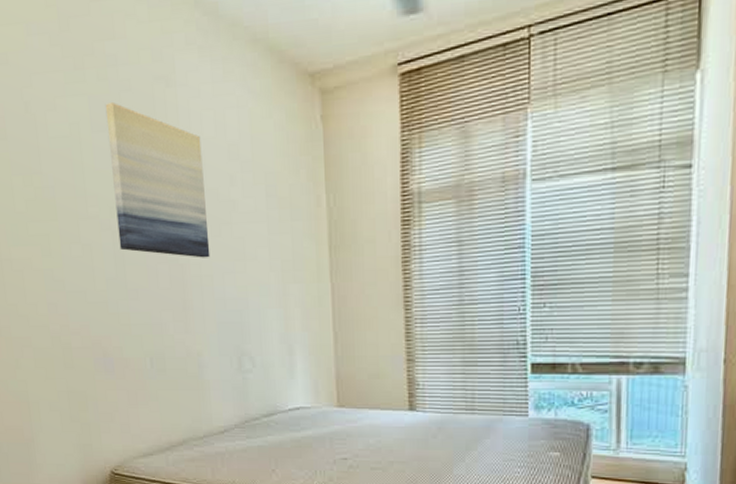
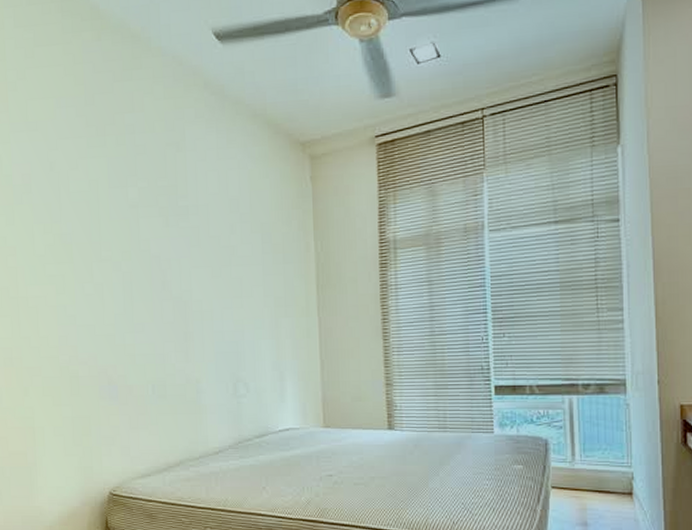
wall art: present [105,101,210,258] -> none [122,162,211,296]

